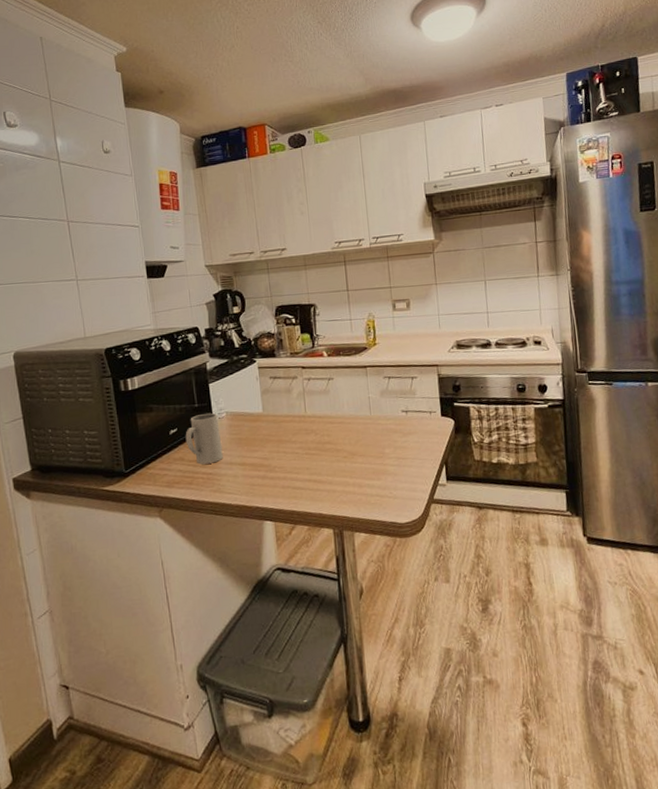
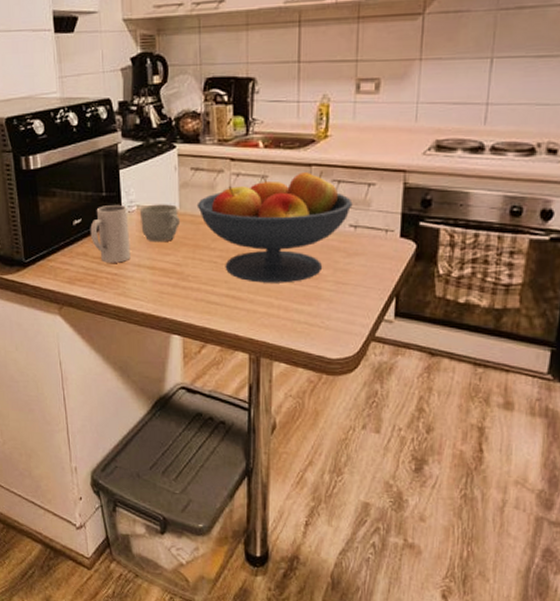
mug: none [228,408,264,442] -> present [139,204,180,243]
fruit bowl: none [277,370,402,466] -> present [196,171,353,283]

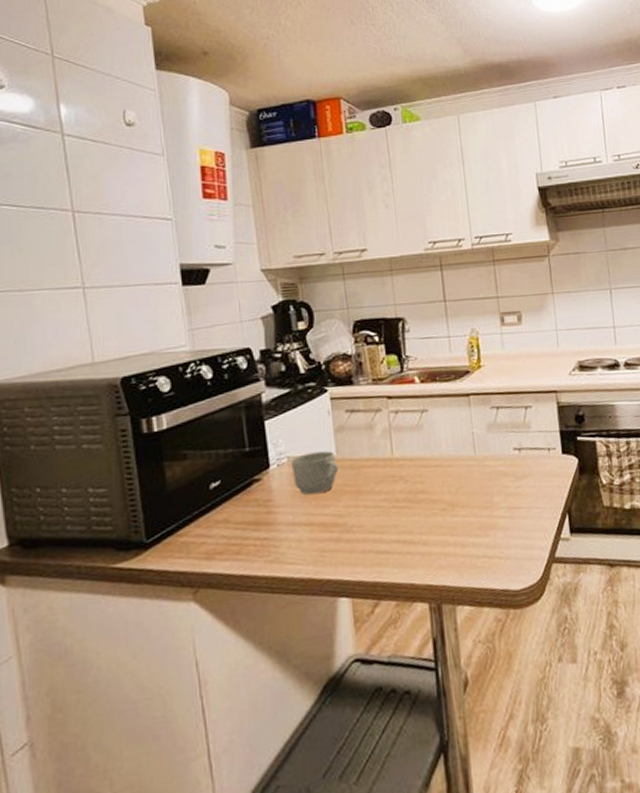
mug: present [90,206,131,263] -> none [231,459,283,527]
fruit bowl: present [196,171,353,283] -> none [355,399,514,522]

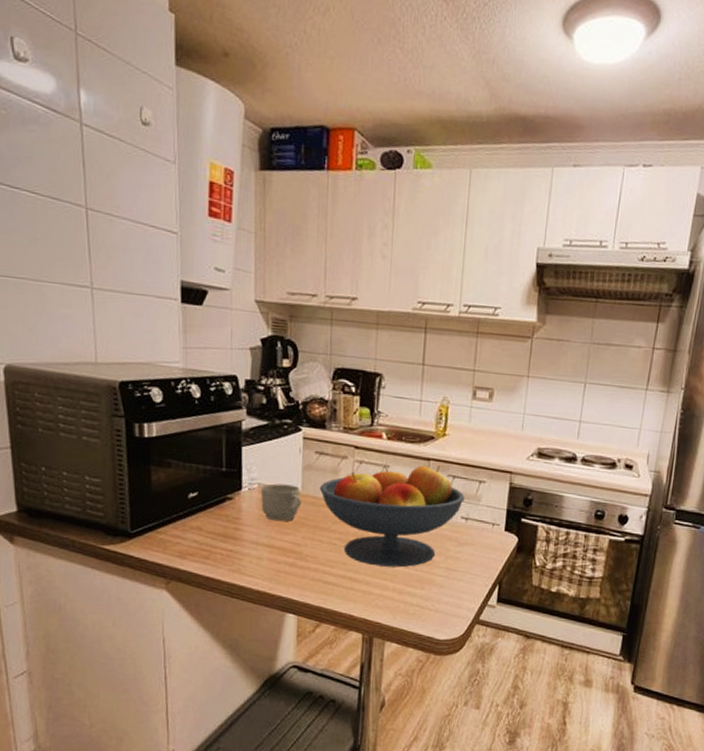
fruit bowl: none [355,399,514,522] -> present [319,465,465,568]

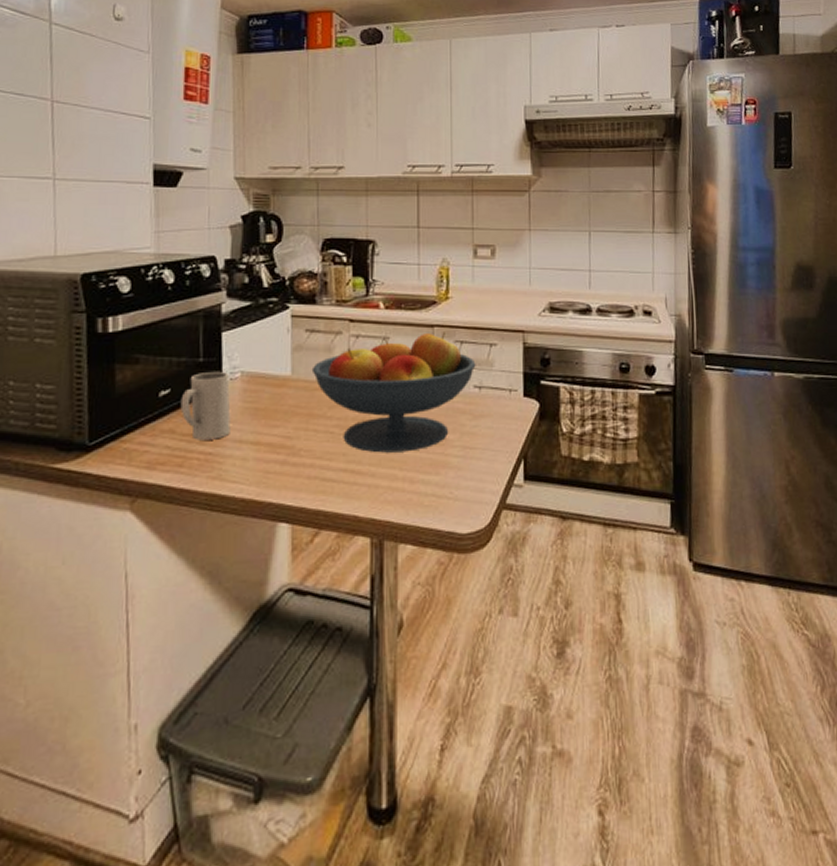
mug: none [206,481,249,540] -> present [180,372,231,440]
mug: present [260,483,301,522] -> none [244,369,291,413]

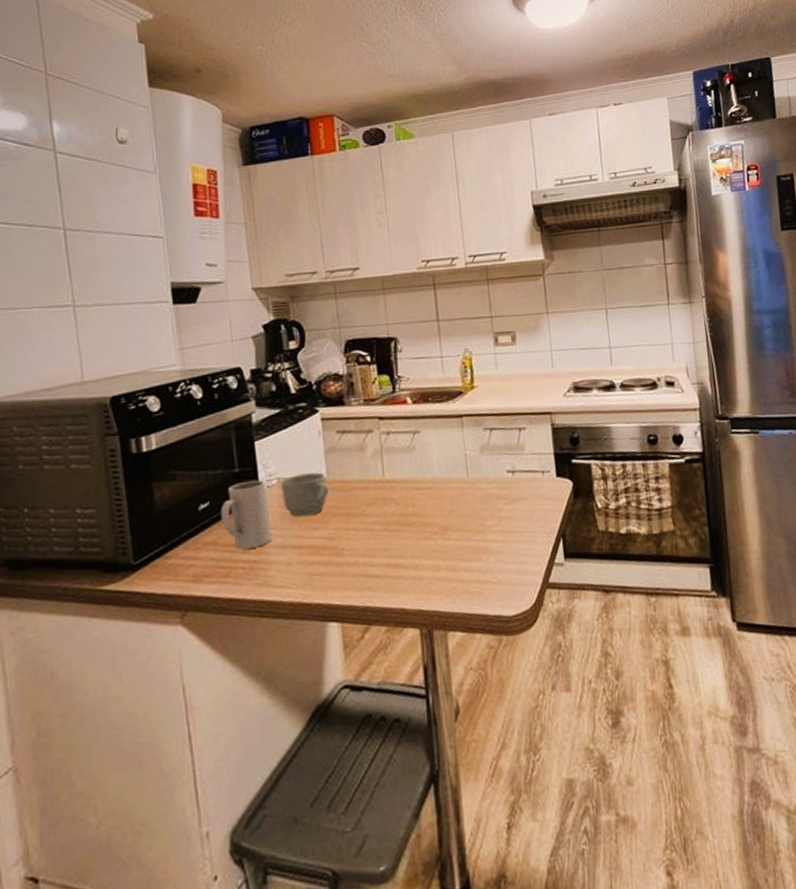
mug: none [244,369,291,413] -> present [280,472,328,518]
fruit bowl: present [311,332,476,453] -> none [346,421,507,546]

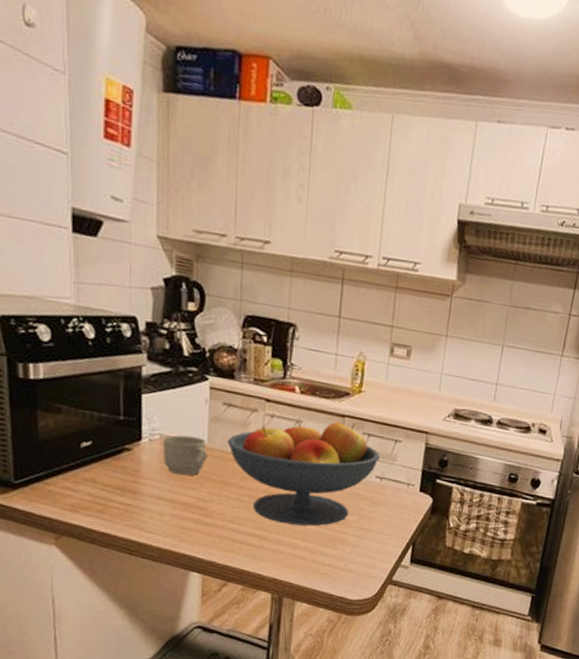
mug: present [220,480,272,550] -> none [101,430,150,493]
fruit bowl: none [346,421,507,546] -> present [227,422,380,526]

